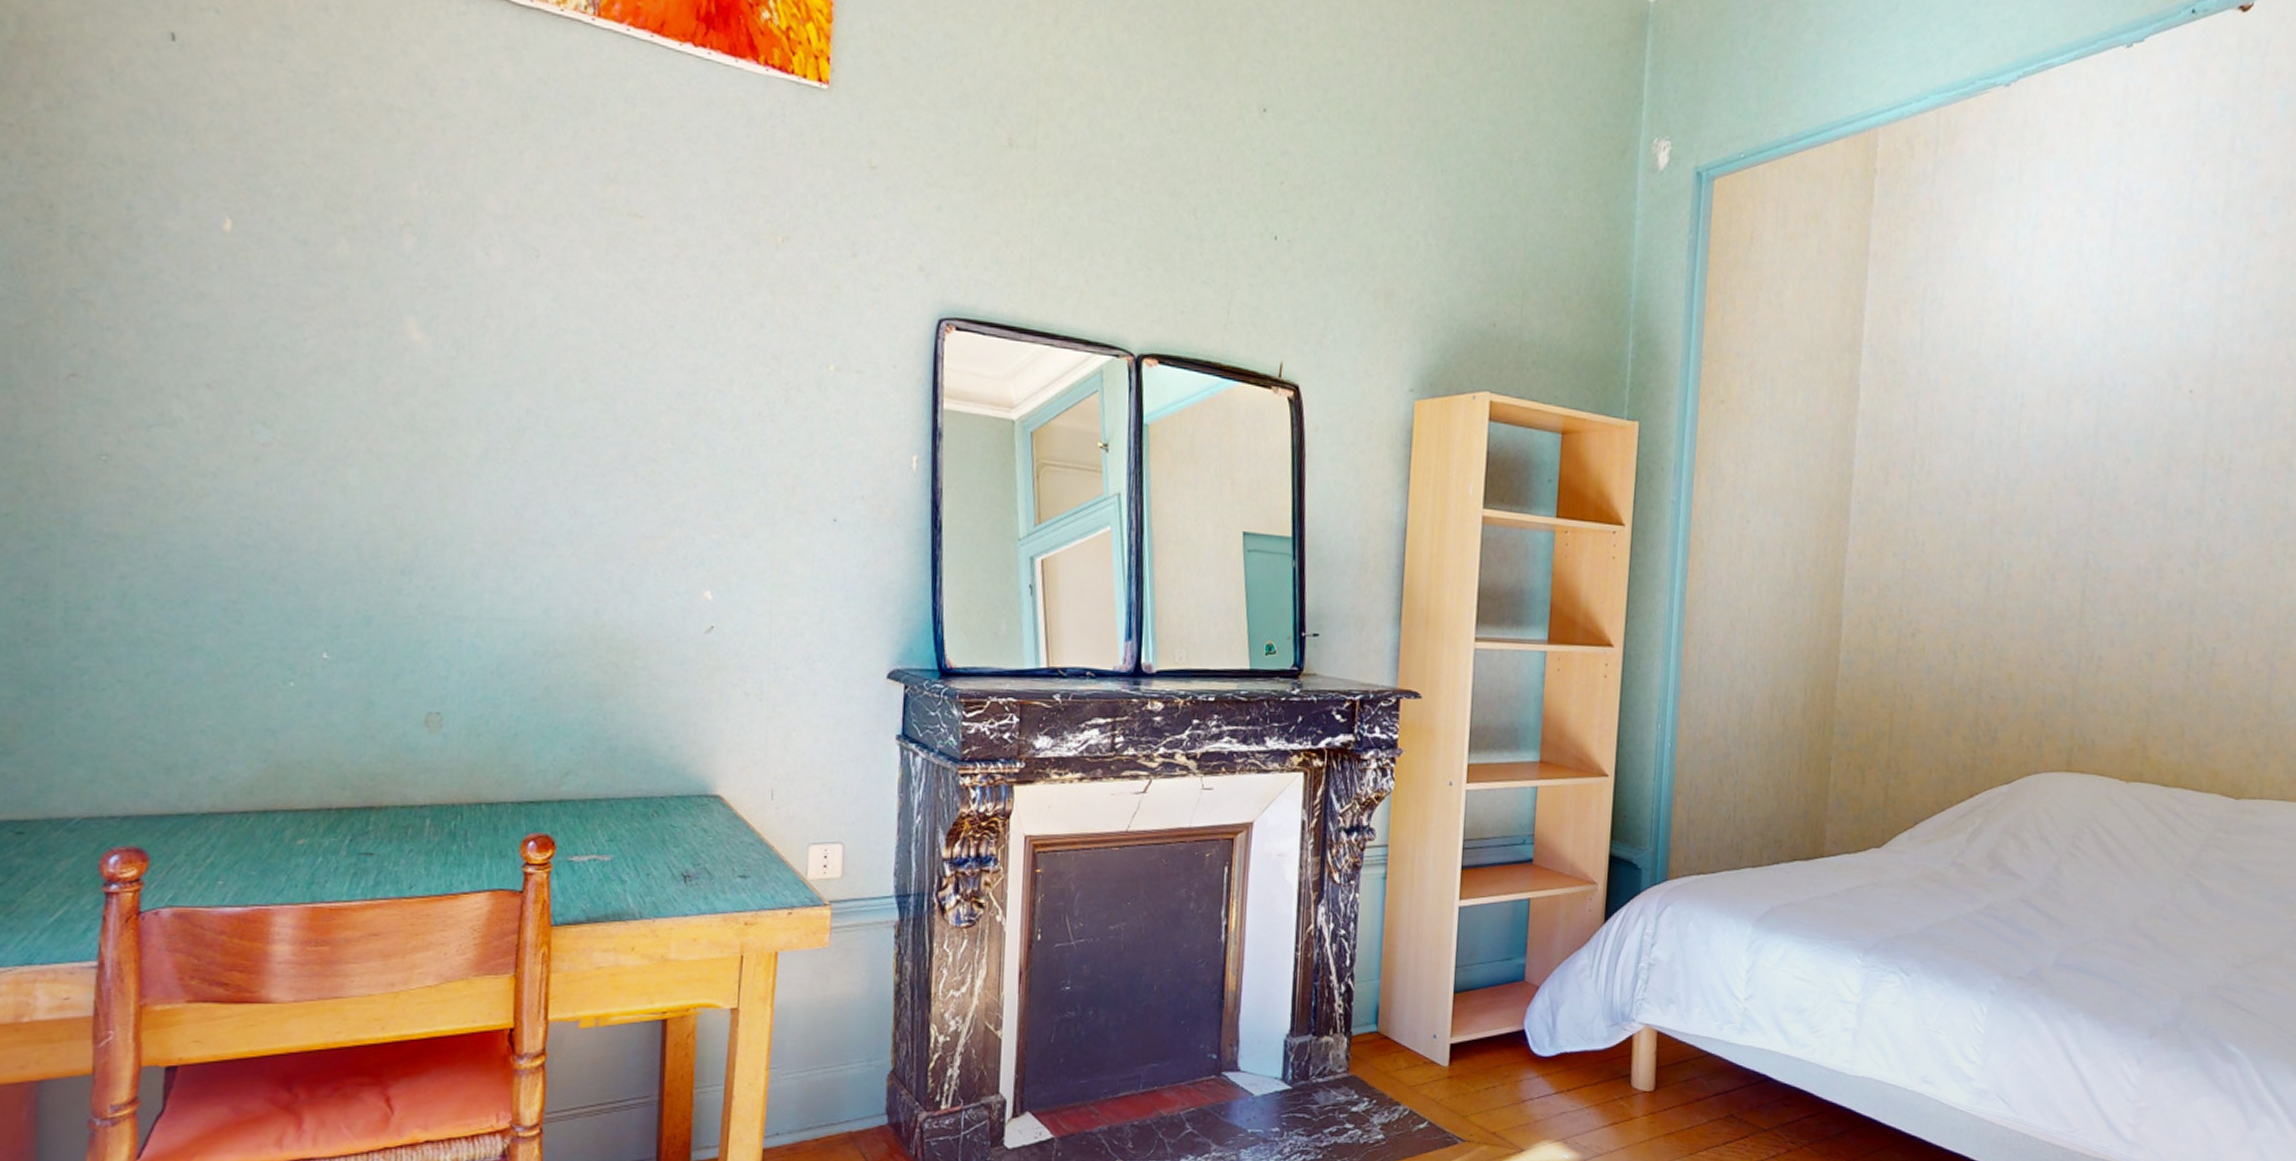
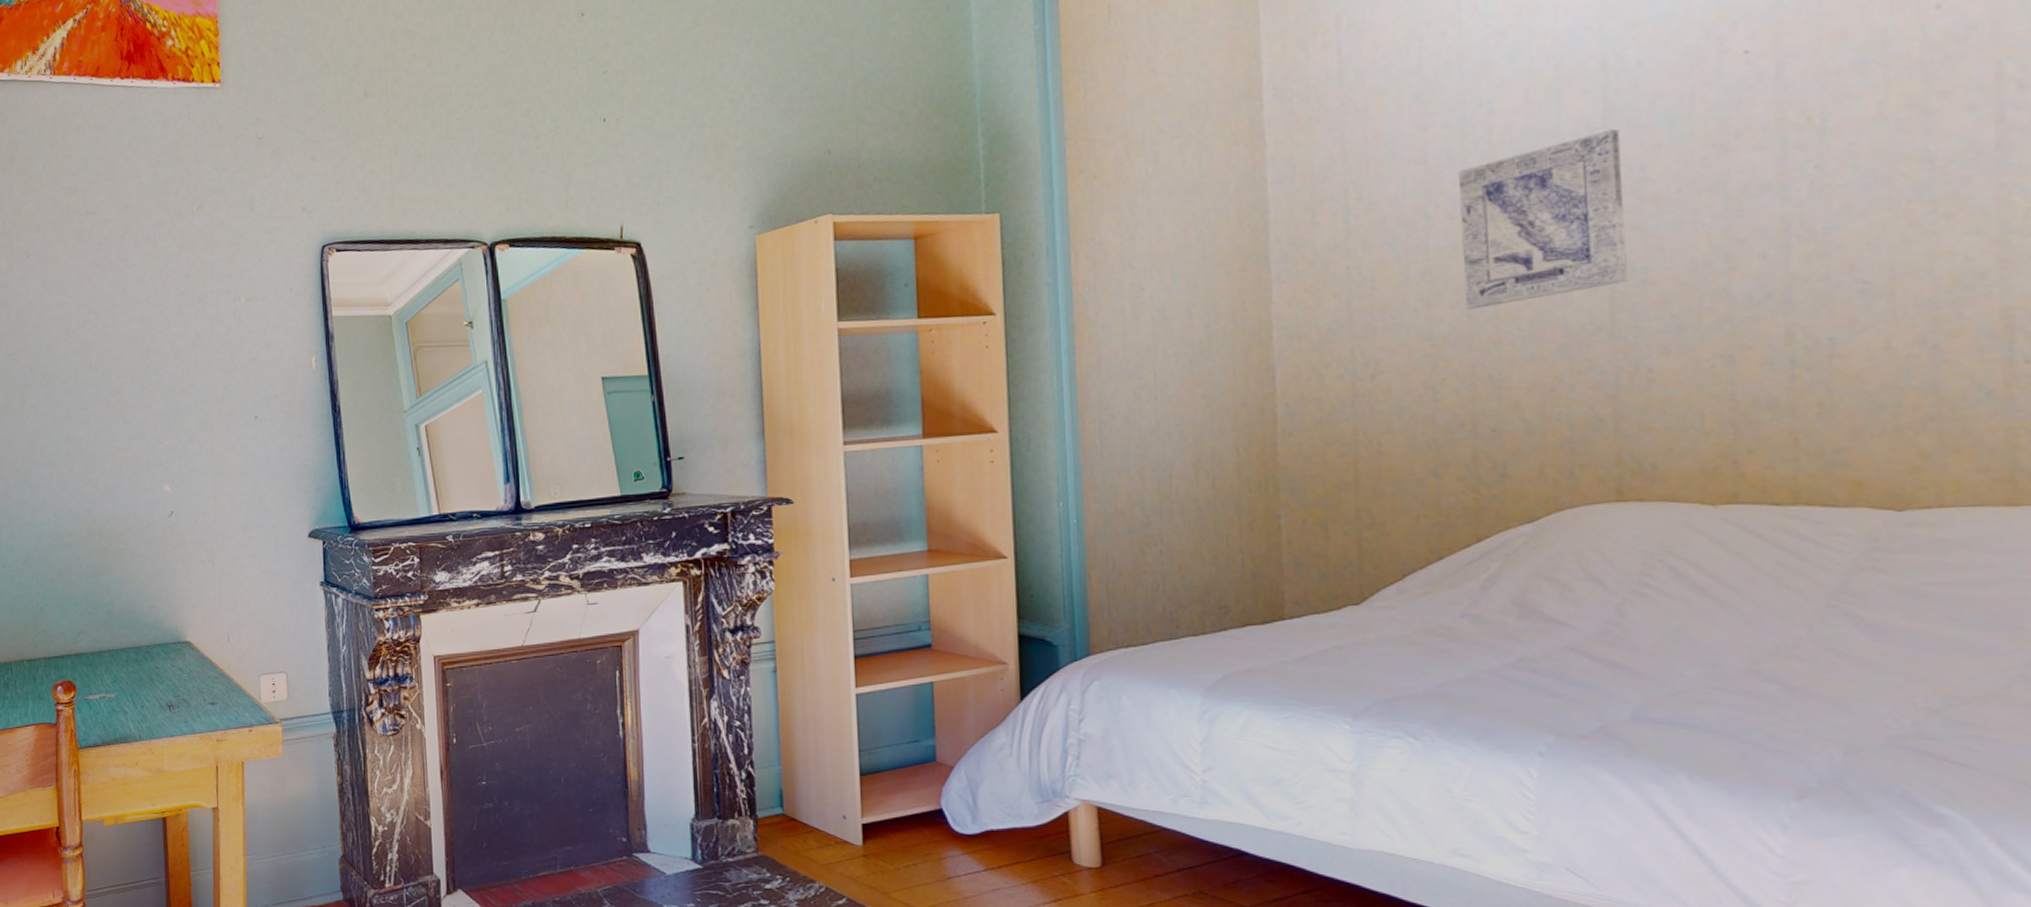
wall art: none [1985,439,2104,584] -> present [1459,128,1628,309]

